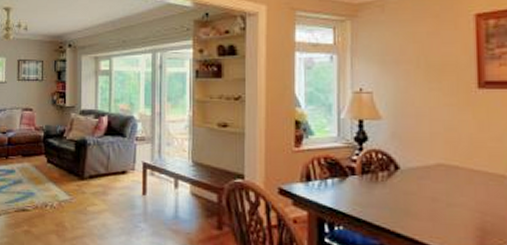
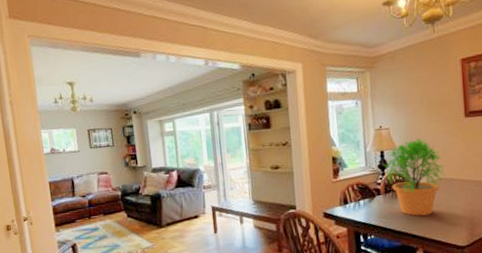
potted plant: none [361,108,449,210] -> present [383,137,447,216]

